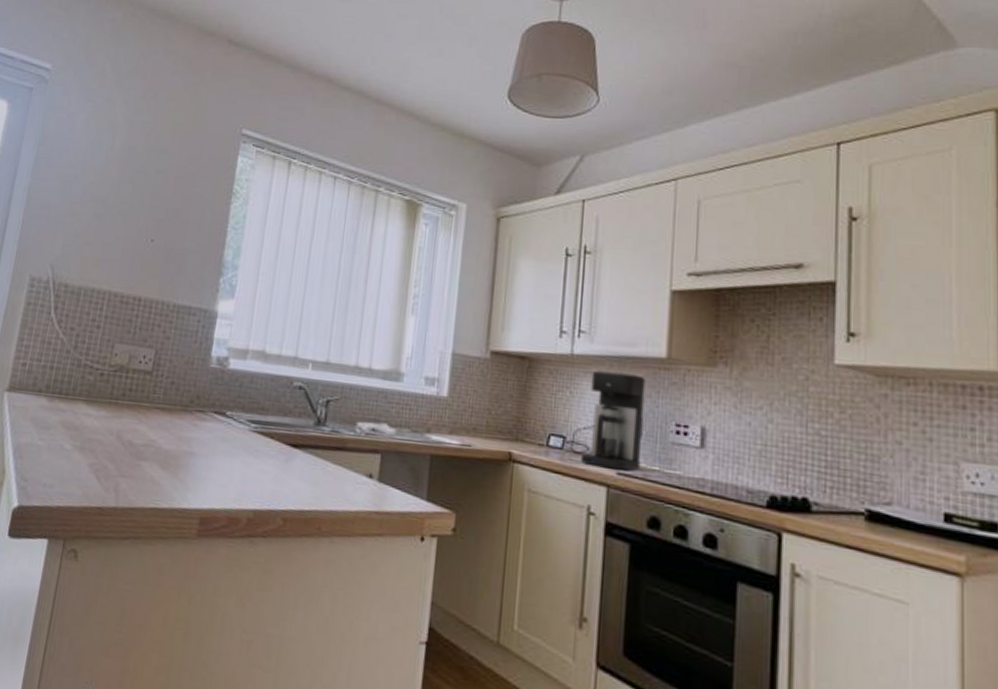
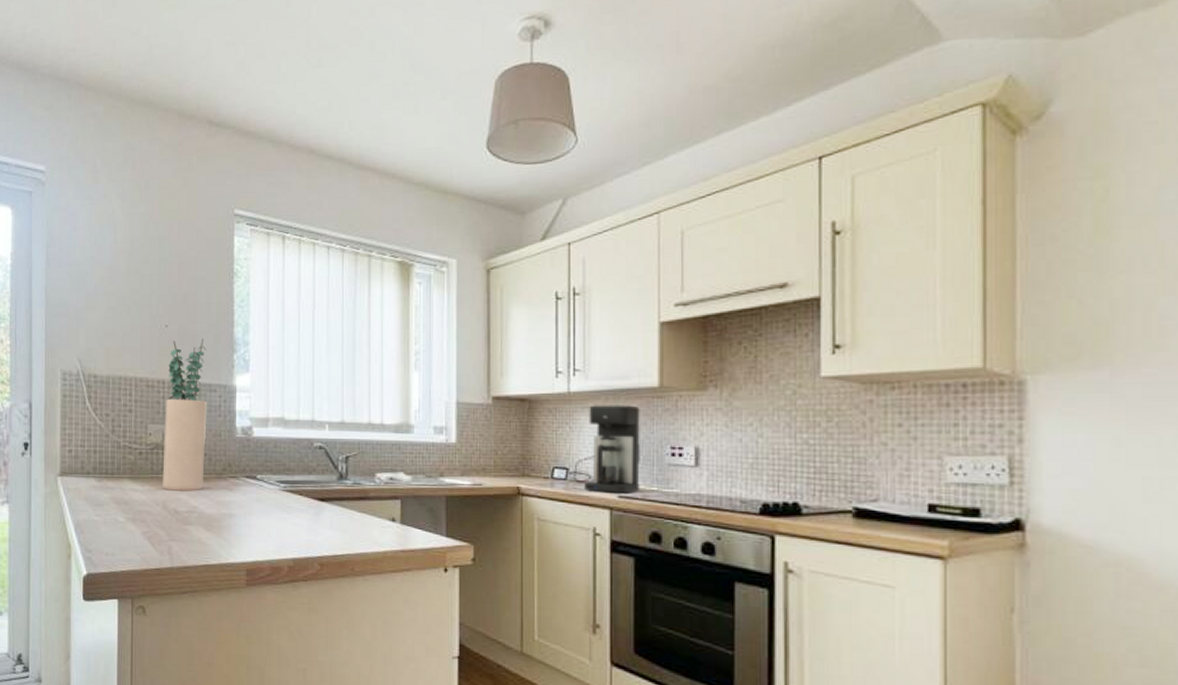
vase: none [120,256,192,422] -> present [163,338,207,491]

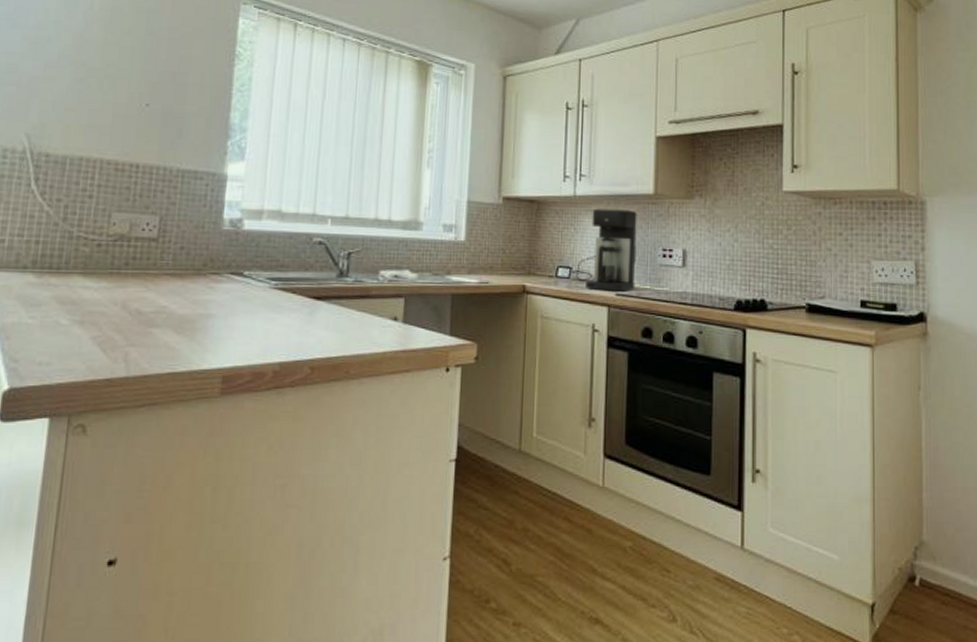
vase: present [163,338,207,491] -> none [124,121,195,289]

